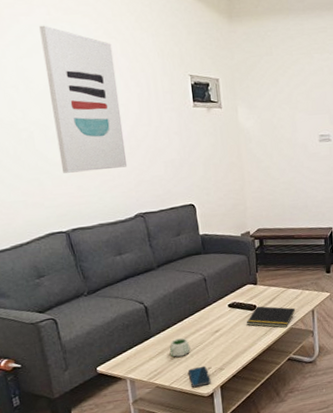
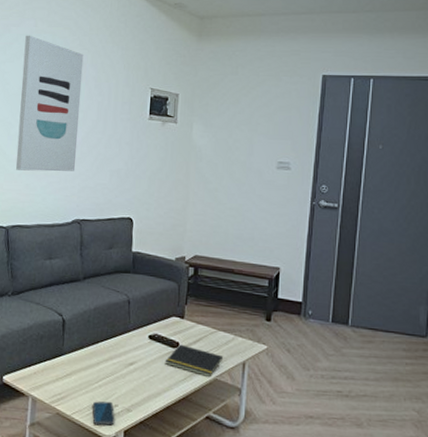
mug: present [169,338,191,358] -> none [77,363,100,385]

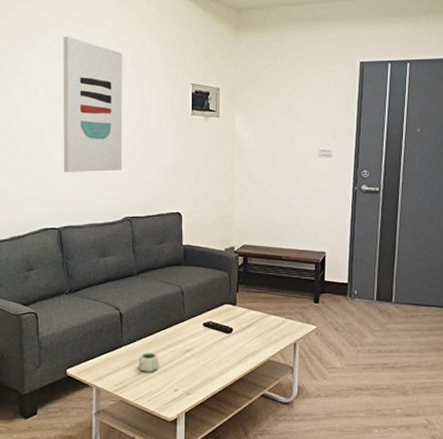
mug: none [77,363,100,385] -> present [138,352,159,372]
smartphone: present [92,401,115,426] -> none [154,386,176,410]
notepad: present [165,344,224,378] -> none [220,330,276,359]

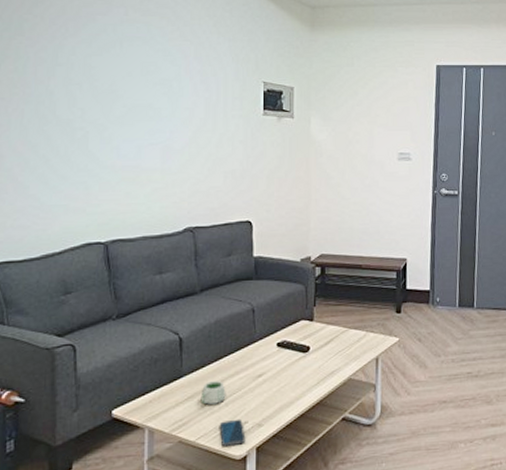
wall art: present [63,36,123,172] -> none [112,25,186,178]
smartphone: none [154,386,176,410] -> present [220,419,246,447]

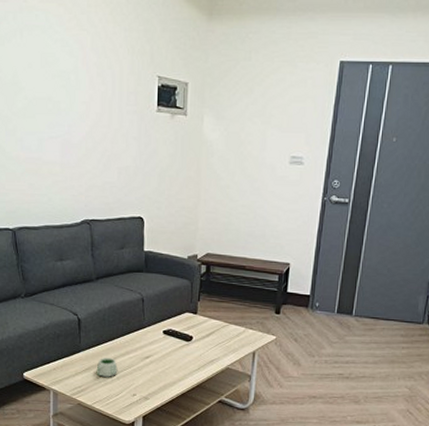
smartphone: present [220,419,246,447] -> none [112,391,134,413]

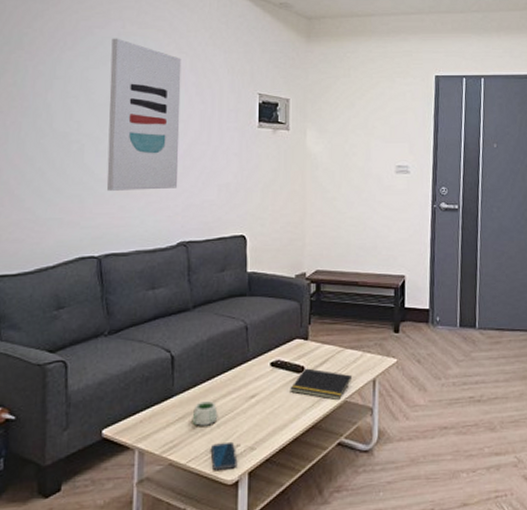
wall art: none [15,12,83,170] -> present [106,38,182,191]
smartphone: none [112,391,134,413] -> present [211,441,238,471]
notepad: none [179,338,235,367] -> present [290,368,353,401]

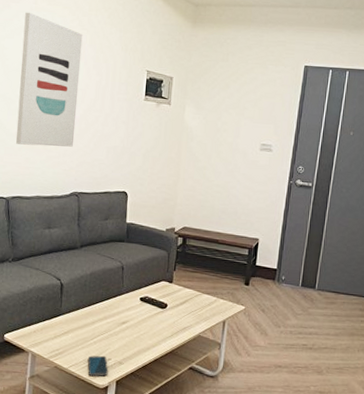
mug: present [192,401,218,426] -> none [74,322,95,341]
notepad: present [290,368,353,401] -> none [154,305,207,334]

